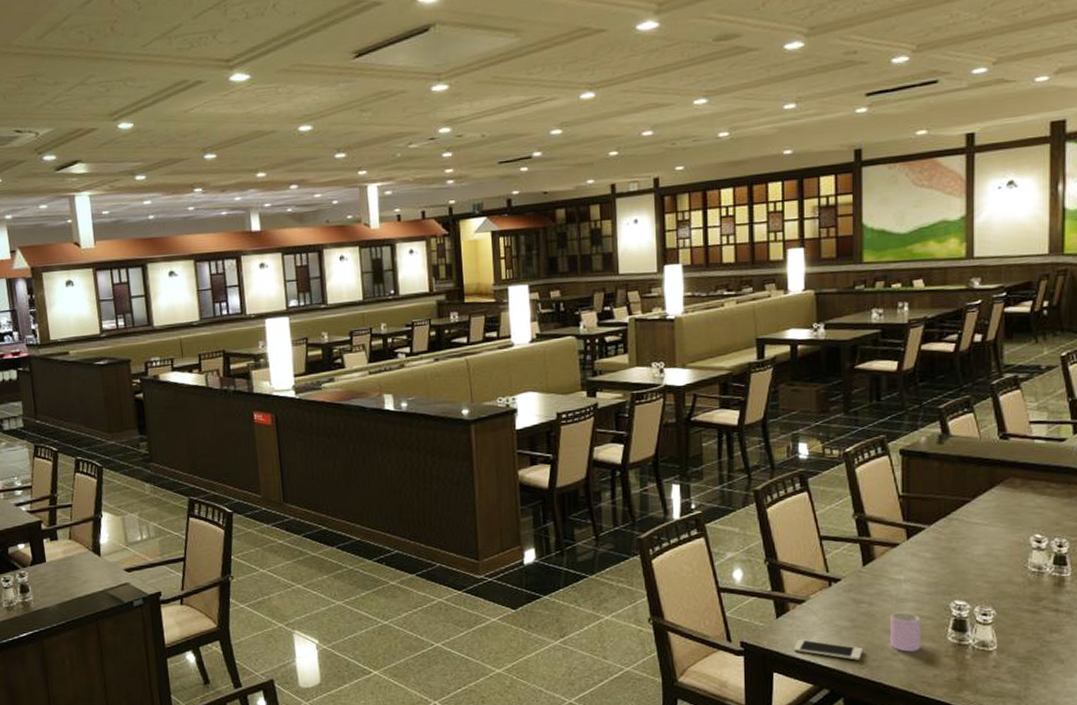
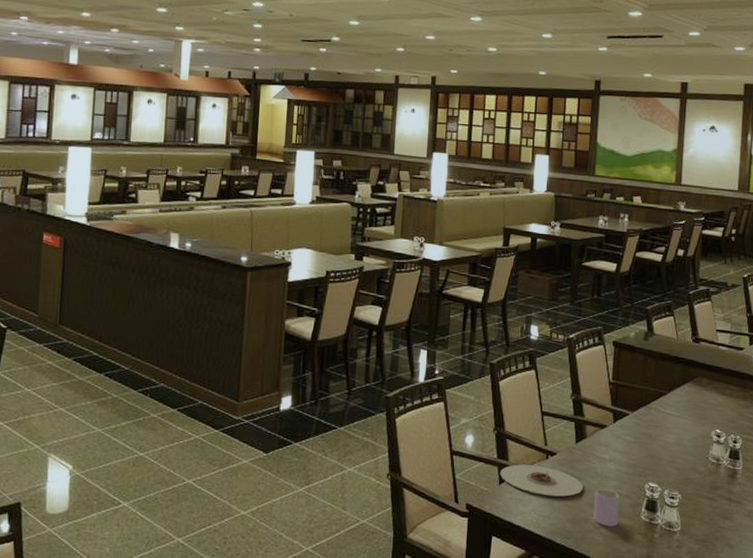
plate: none [776,594,875,626] -> present [500,464,583,497]
cell phone: present [794,639,864,660] -> none [512,507,571,531]

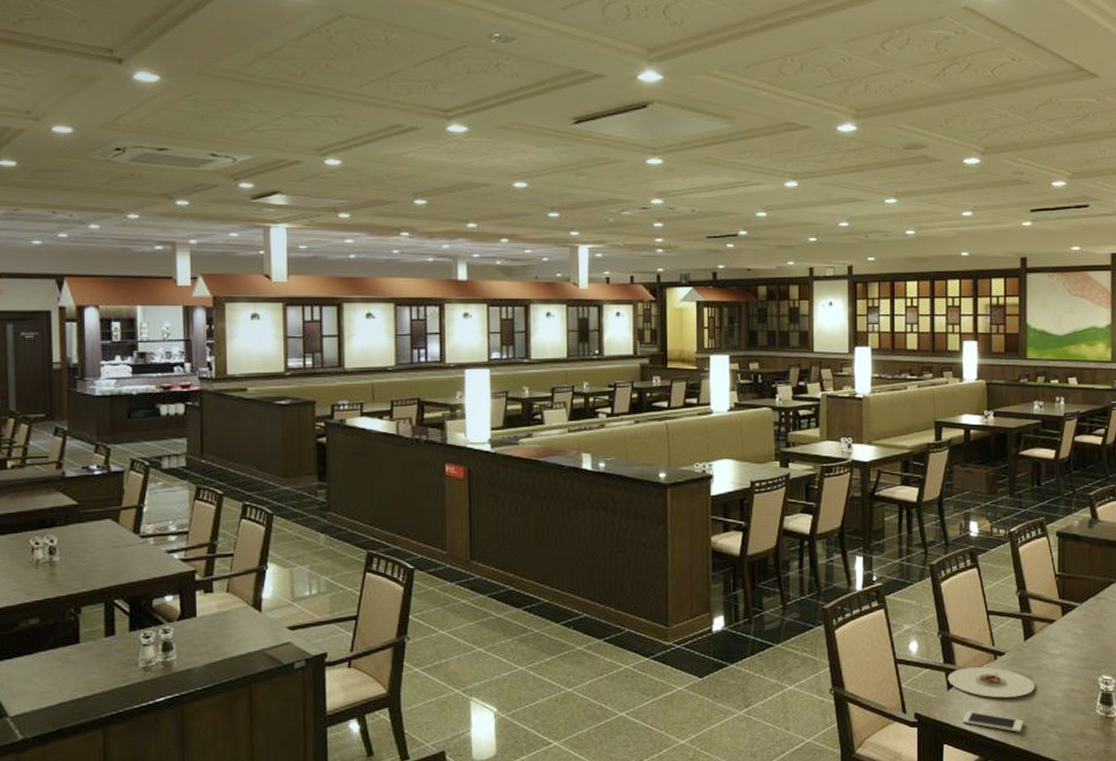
cell phone: none [512,507,571,531] -> present [963,711,1024,732]
cup: present [593,489,620,527] -> none [1047,686,1073,724]

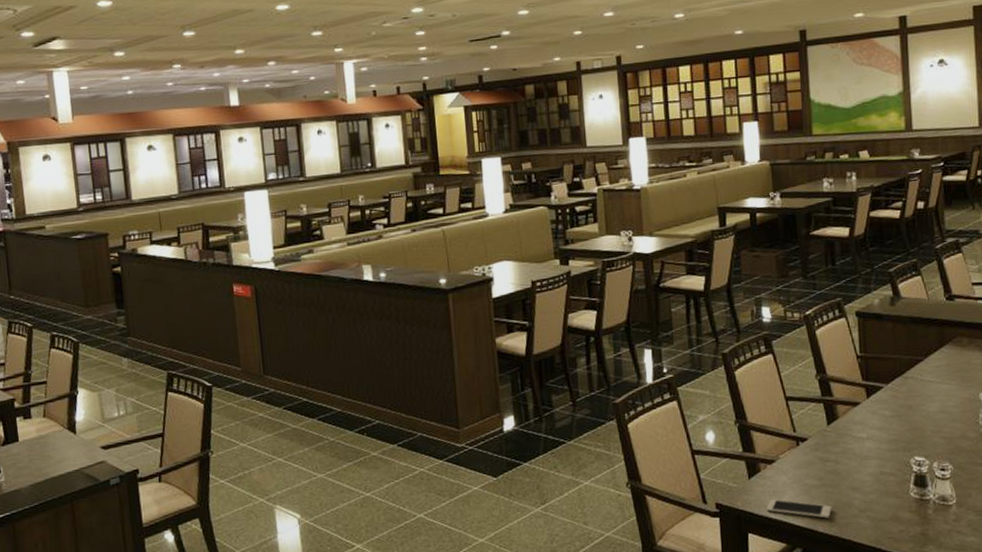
plate: present [947,667,1035,698] -> none [748,454,842,485]

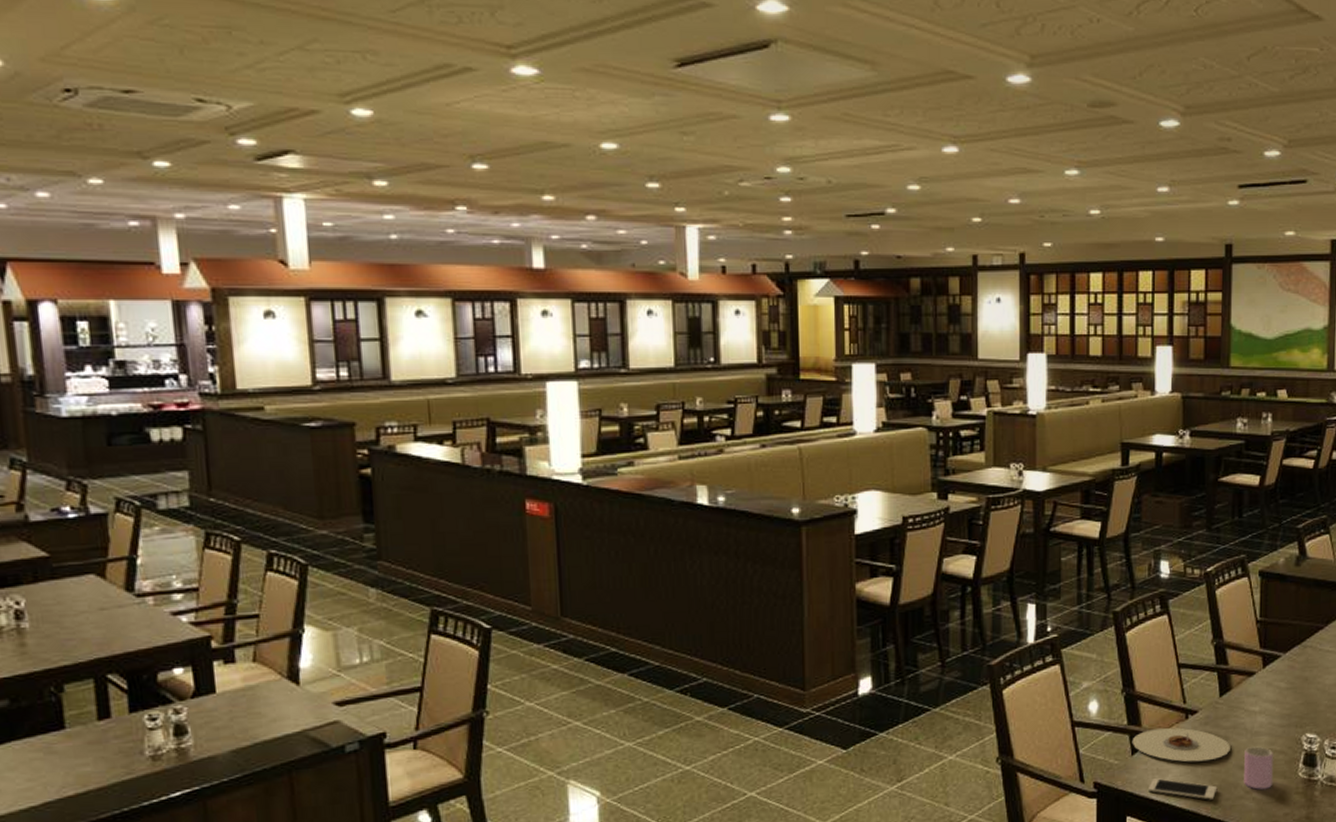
plate: none [748,454,842,485] -> present [1132,728,1230,762]
cup: none [855,469,885,509] -> present [1244,746,1273,790]

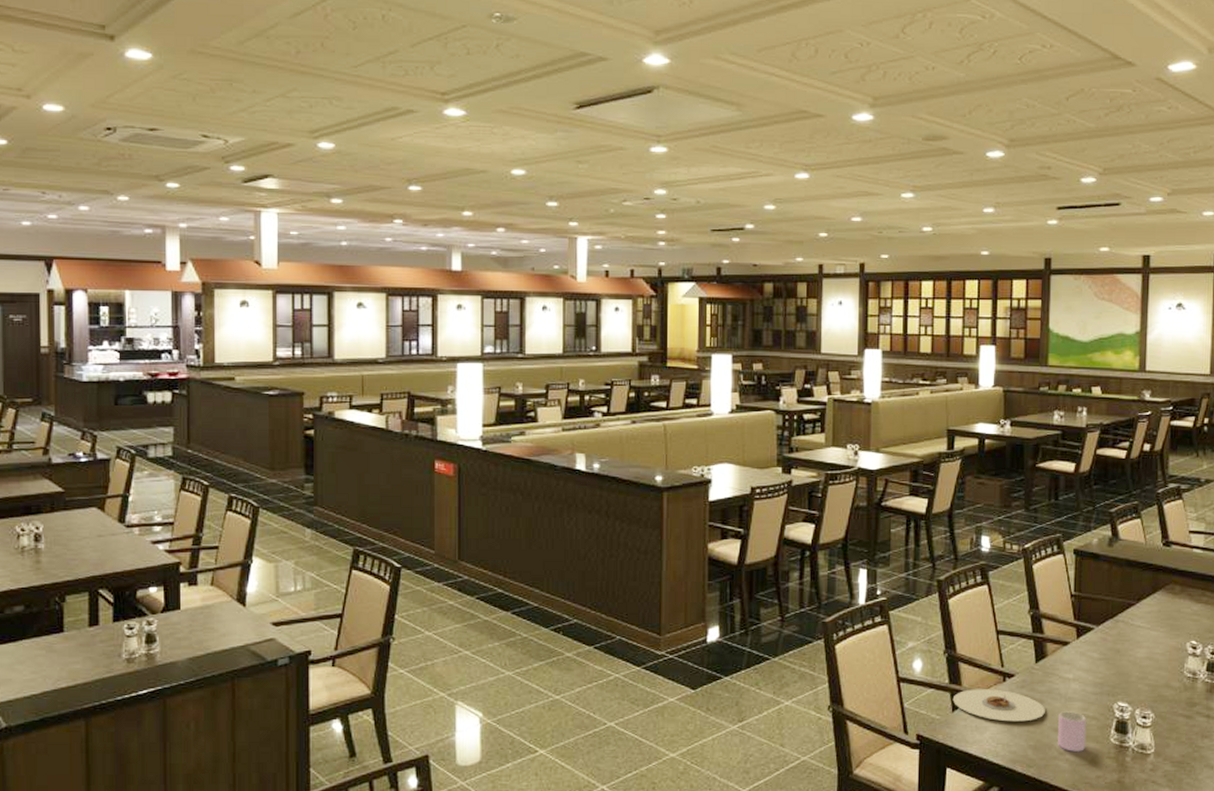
cell phone: present [1148,778,1218,800] -> none [967,735,1033,758]

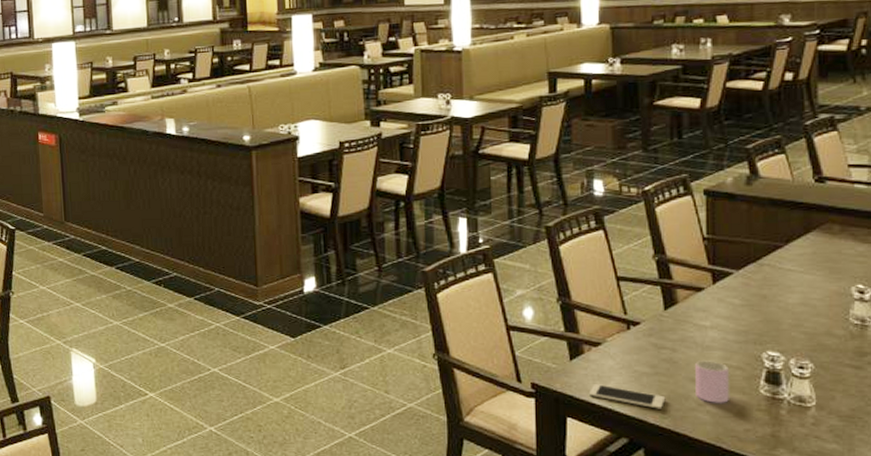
plate: present [952,689,1045,722] -> none [570,337,679,371]
cell phone: none [967,735,1033,758] -> present [589,384,666,409]

